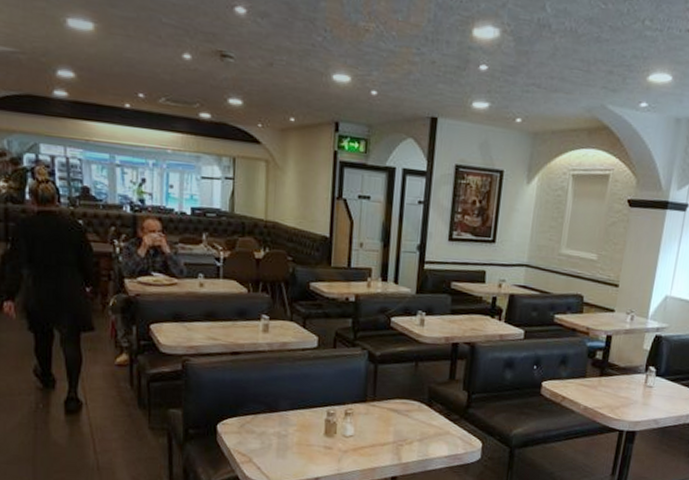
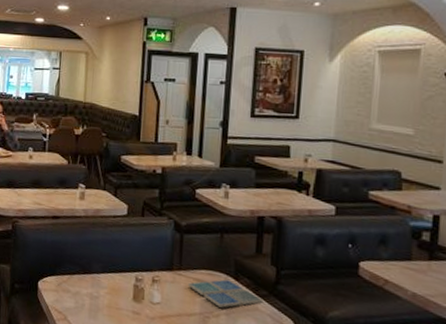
drink coaster: none [382,407,455,435] -> present [188,279,263,308]

